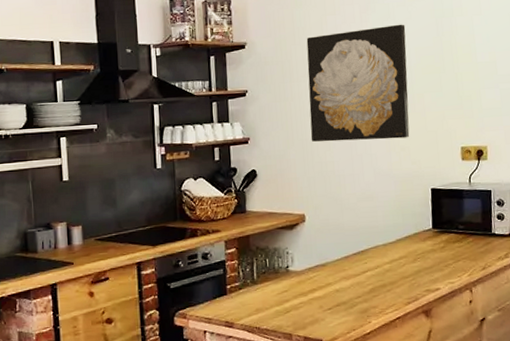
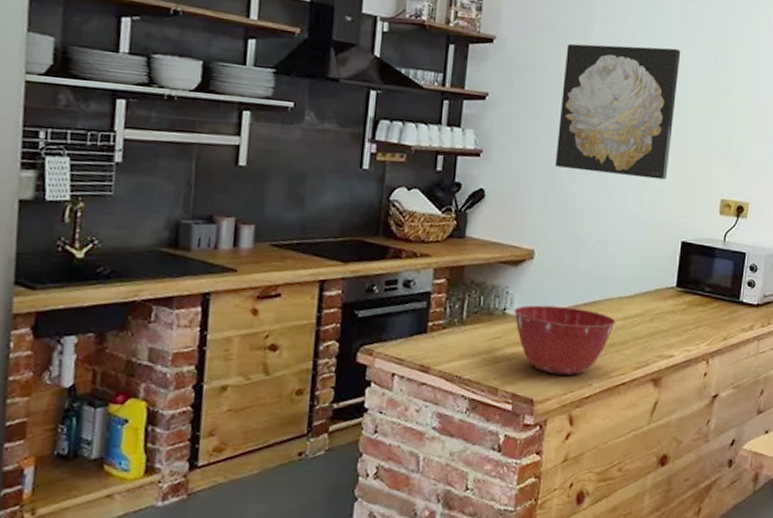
mixing bowl: none [295,258,383,317] -> present [514,305,615,375]

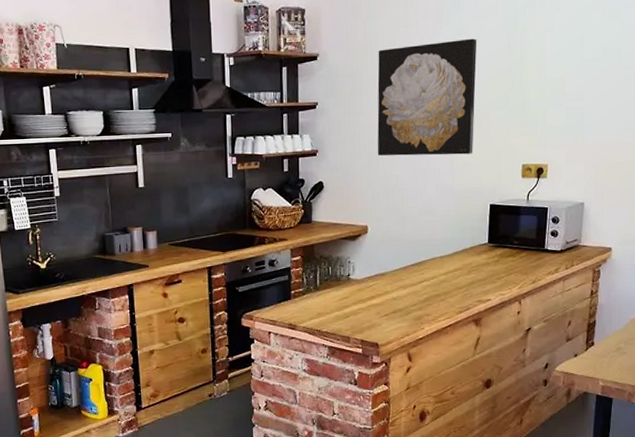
mixing bowl: present [514,305,615,375] -> none [356,268,439,323]

